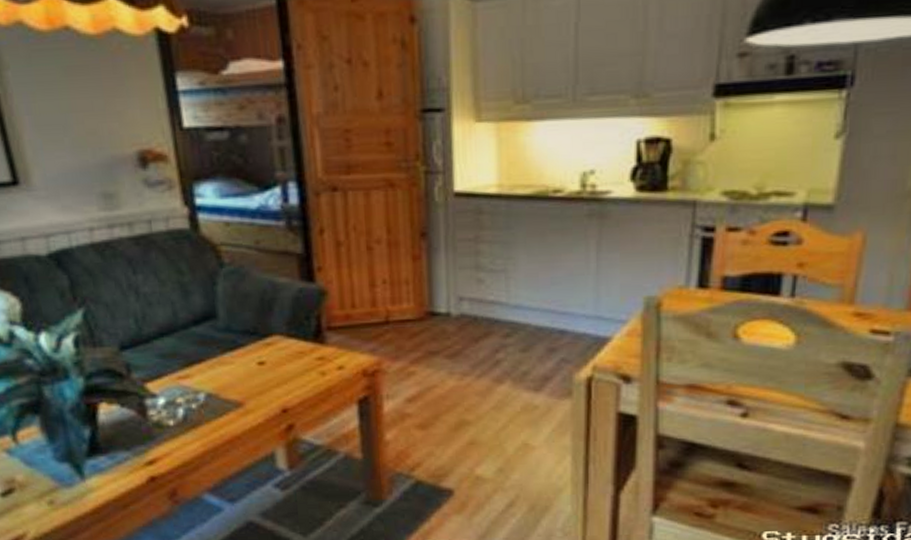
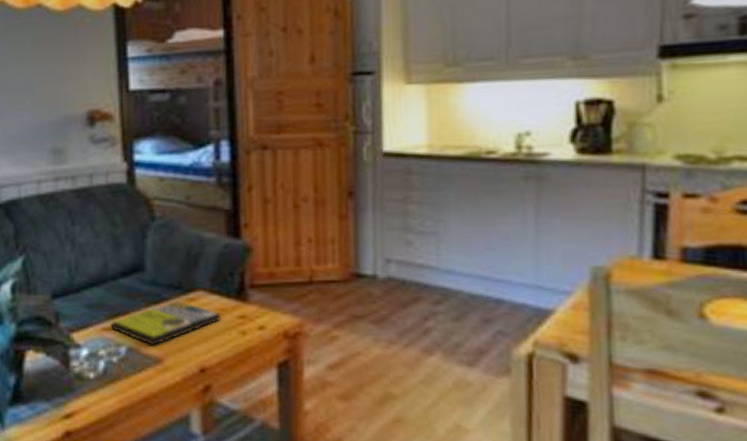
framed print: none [186,346,301,390] -> present [111,301,222,345]

